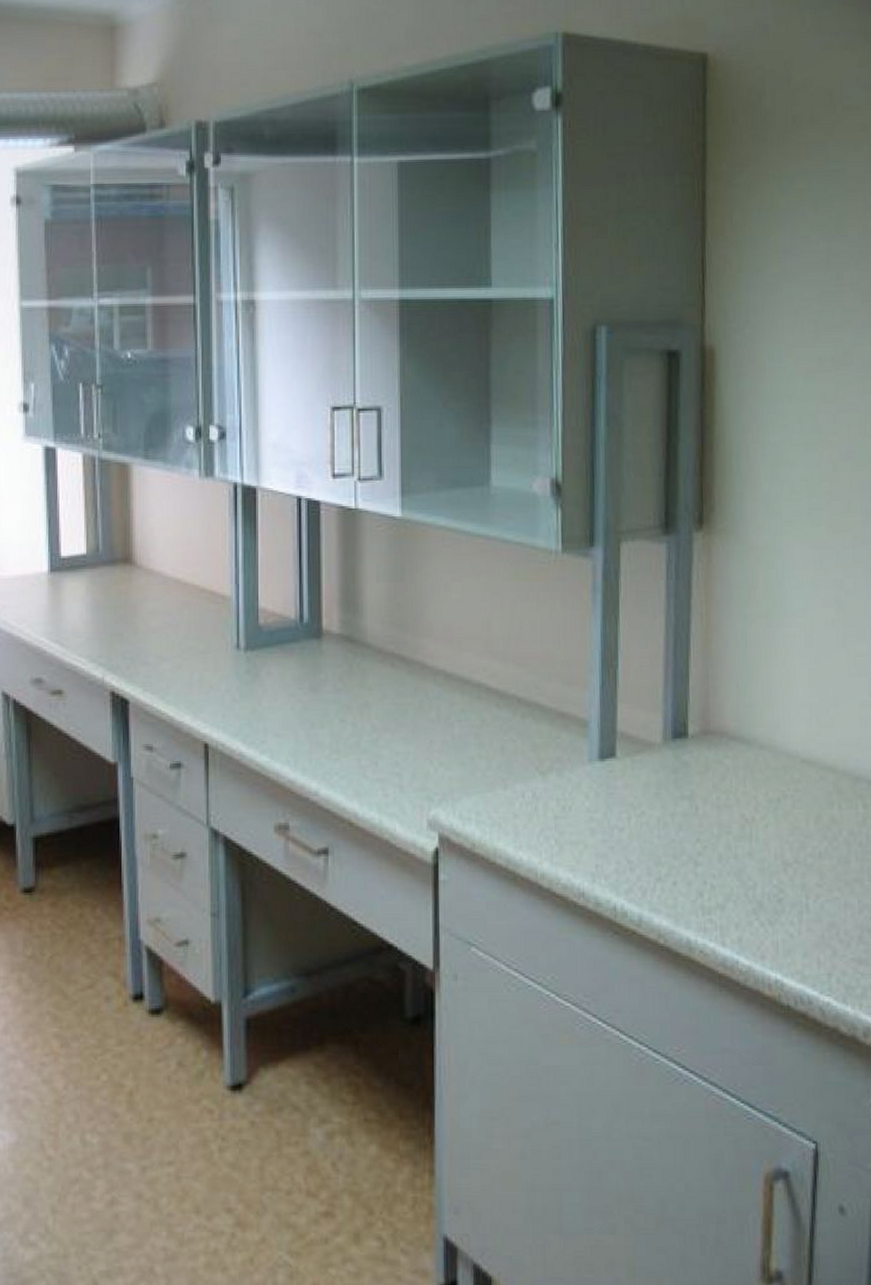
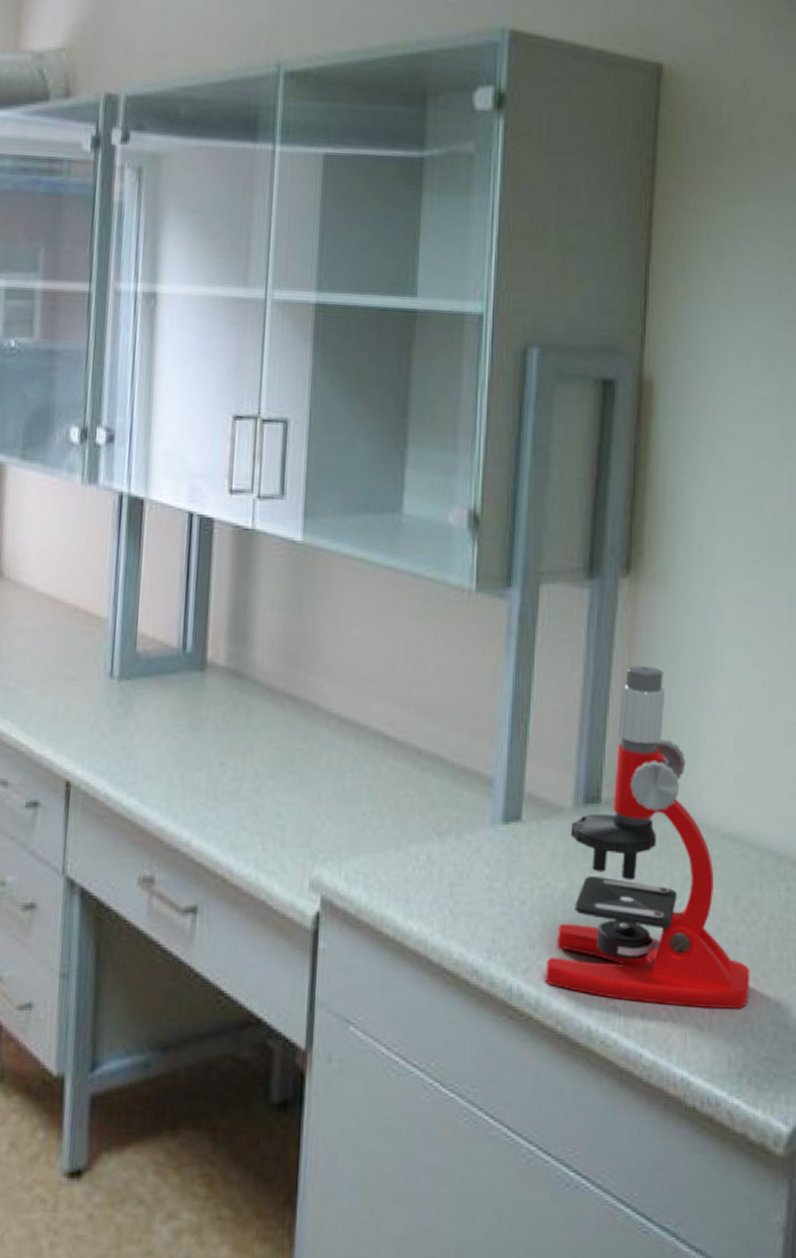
microscope: none [646,610,834,916] -> present [545,665,750,1009]

